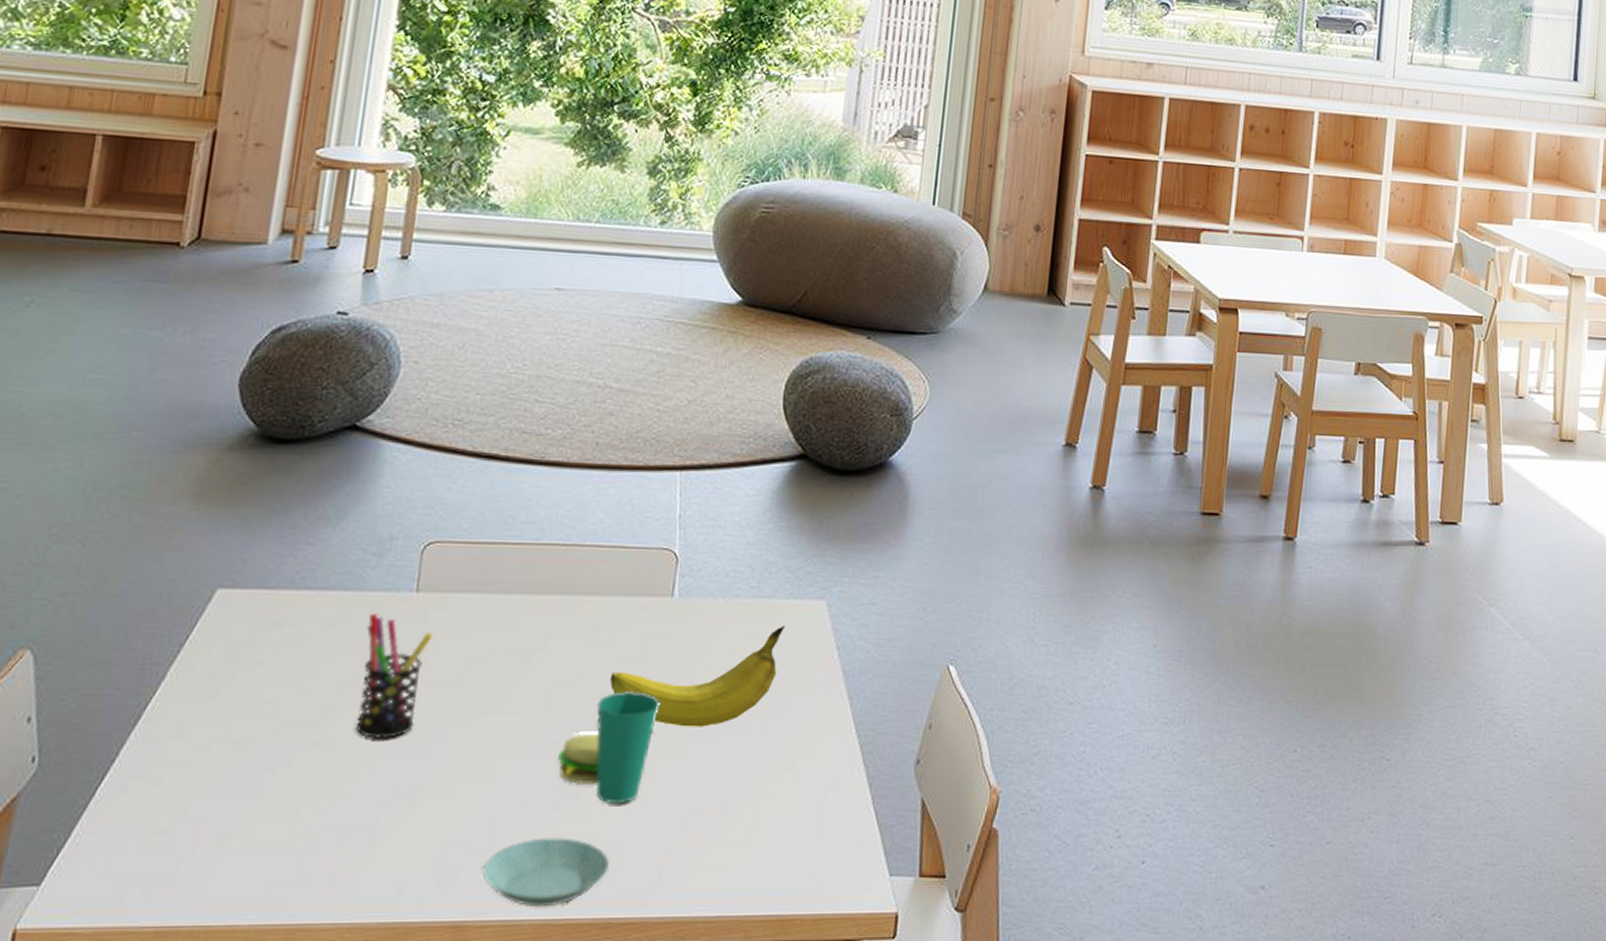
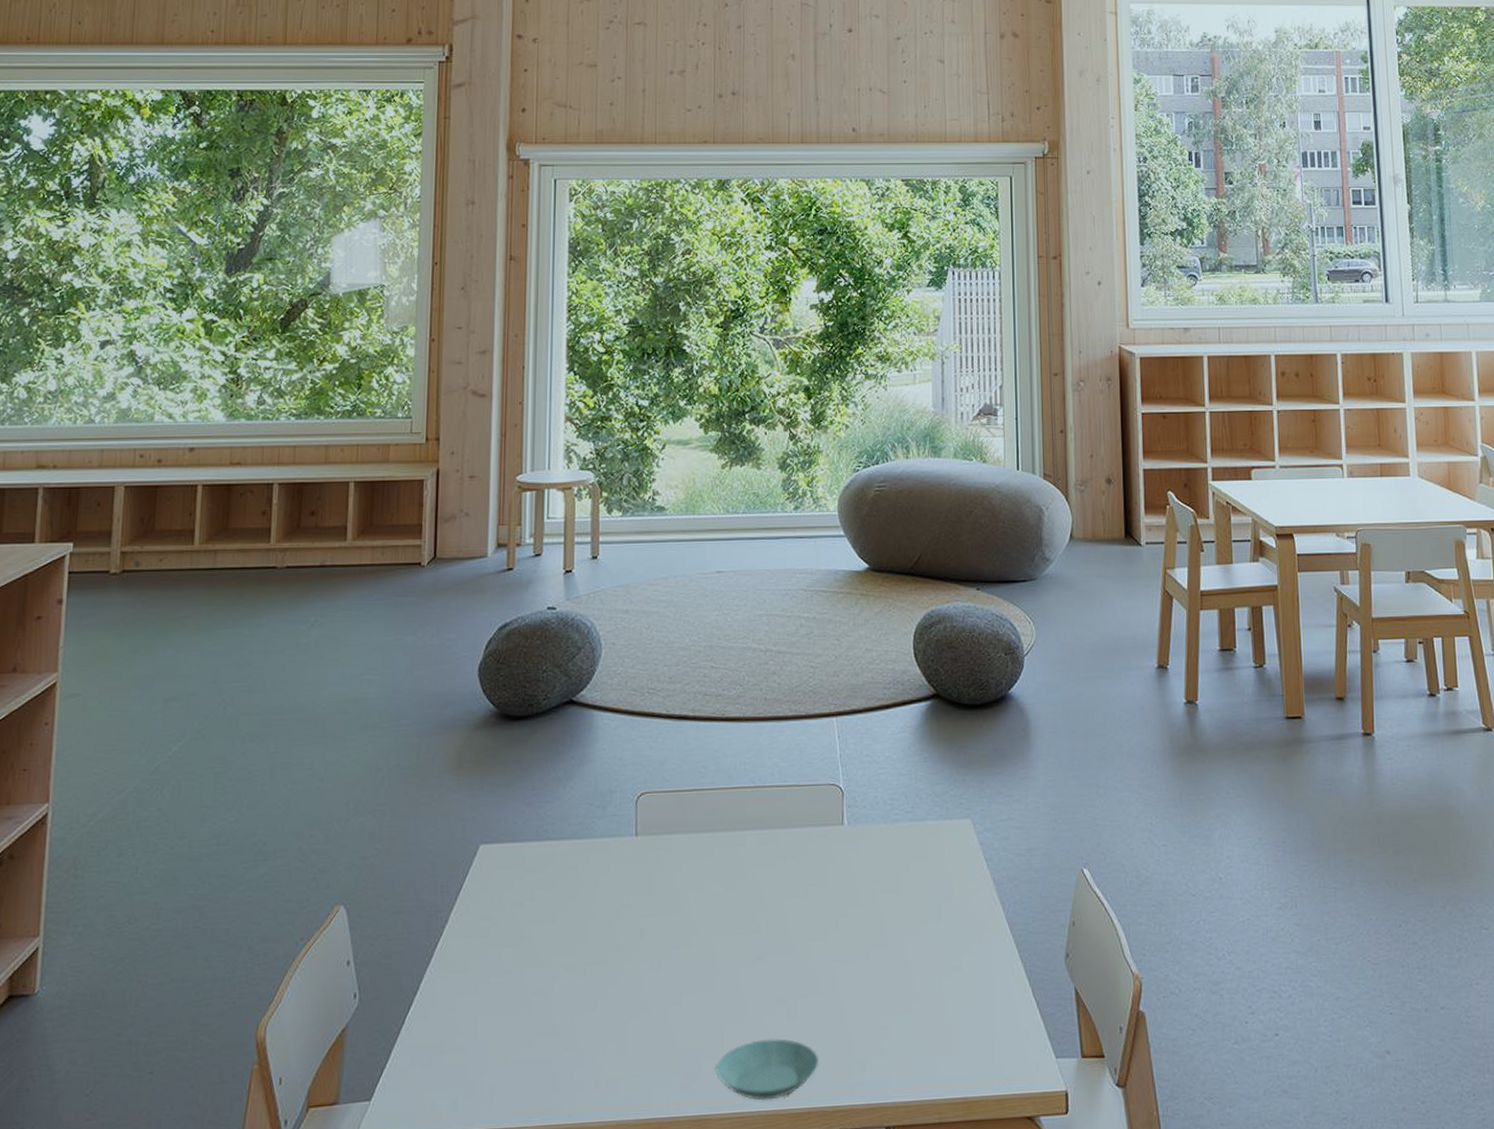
pen holder: present [356,613,434,739] -> none [600,856,654,963]
cup: present [558,692,660,803] -> none [766,909,844,1007]
fruit: present [609,625,786,727] -> none [800,843,940,937]

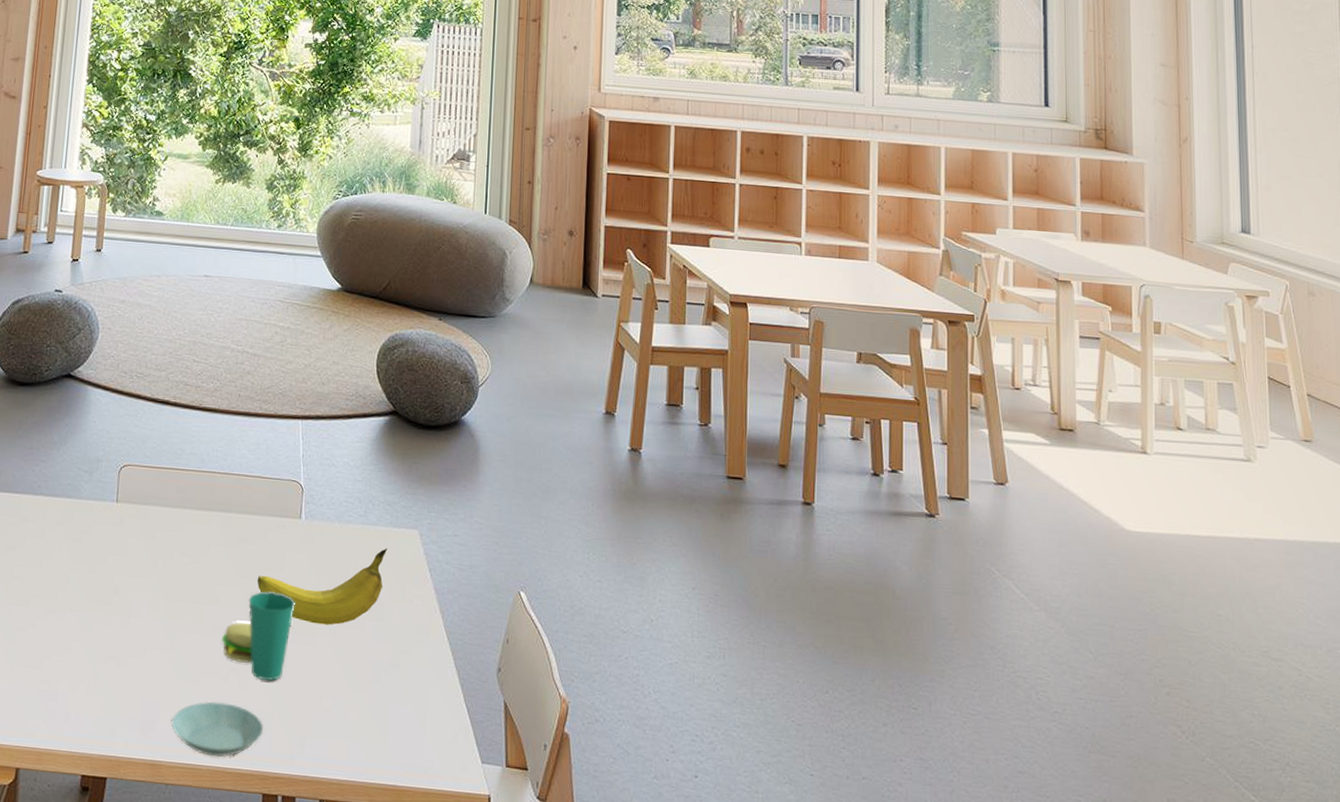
cup: none [766,909,844,1007] -> present [222,591,295,681]
fruit: none [800,843,940,937] -> present [257,548,388,625]

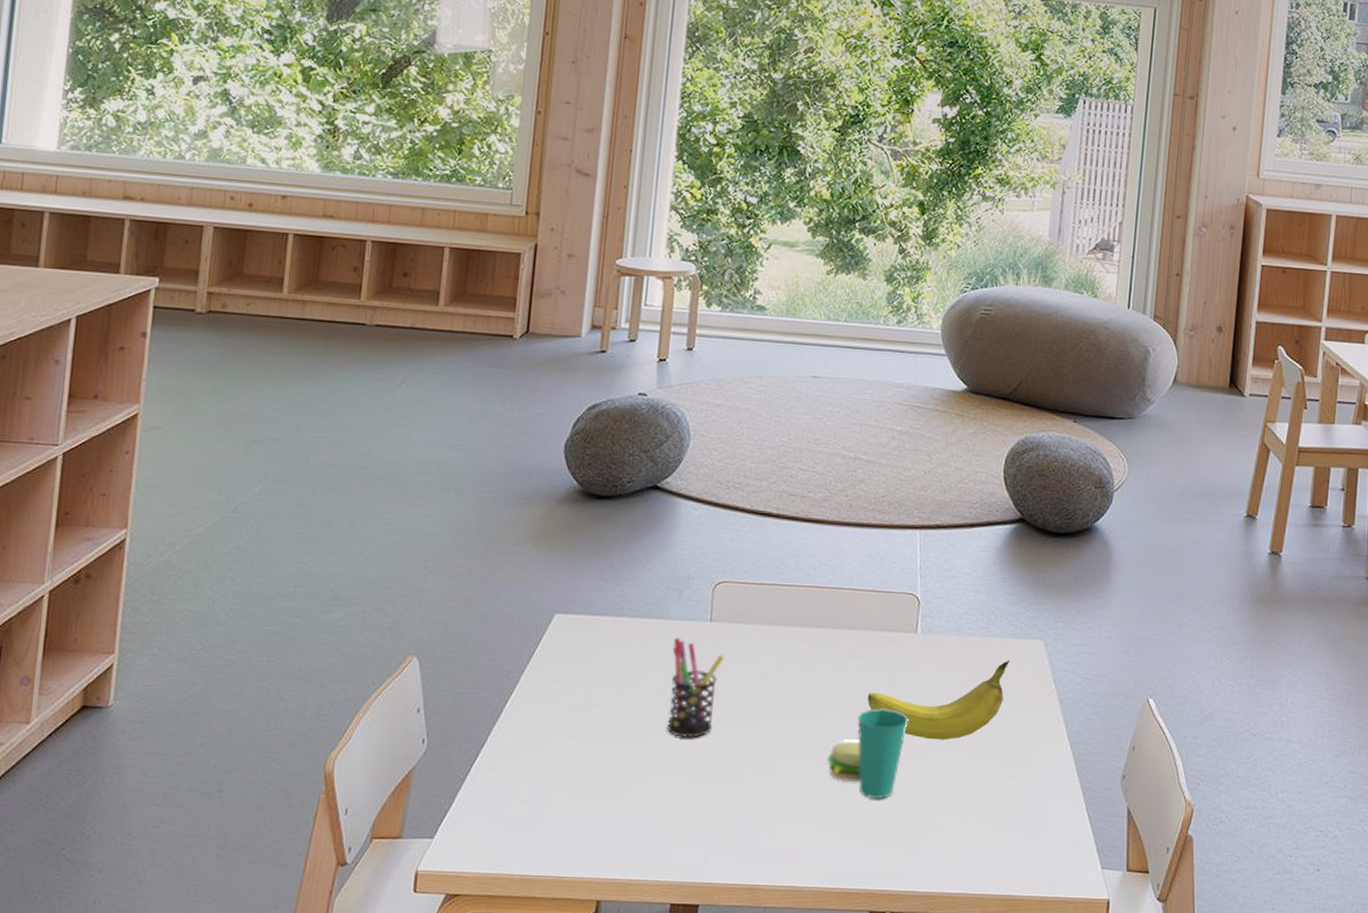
pen holder: none [79,516,130,613] -> present [667,637,725,738]
saucer: present [172,701,264,757] -> none [771,822,872,878]

